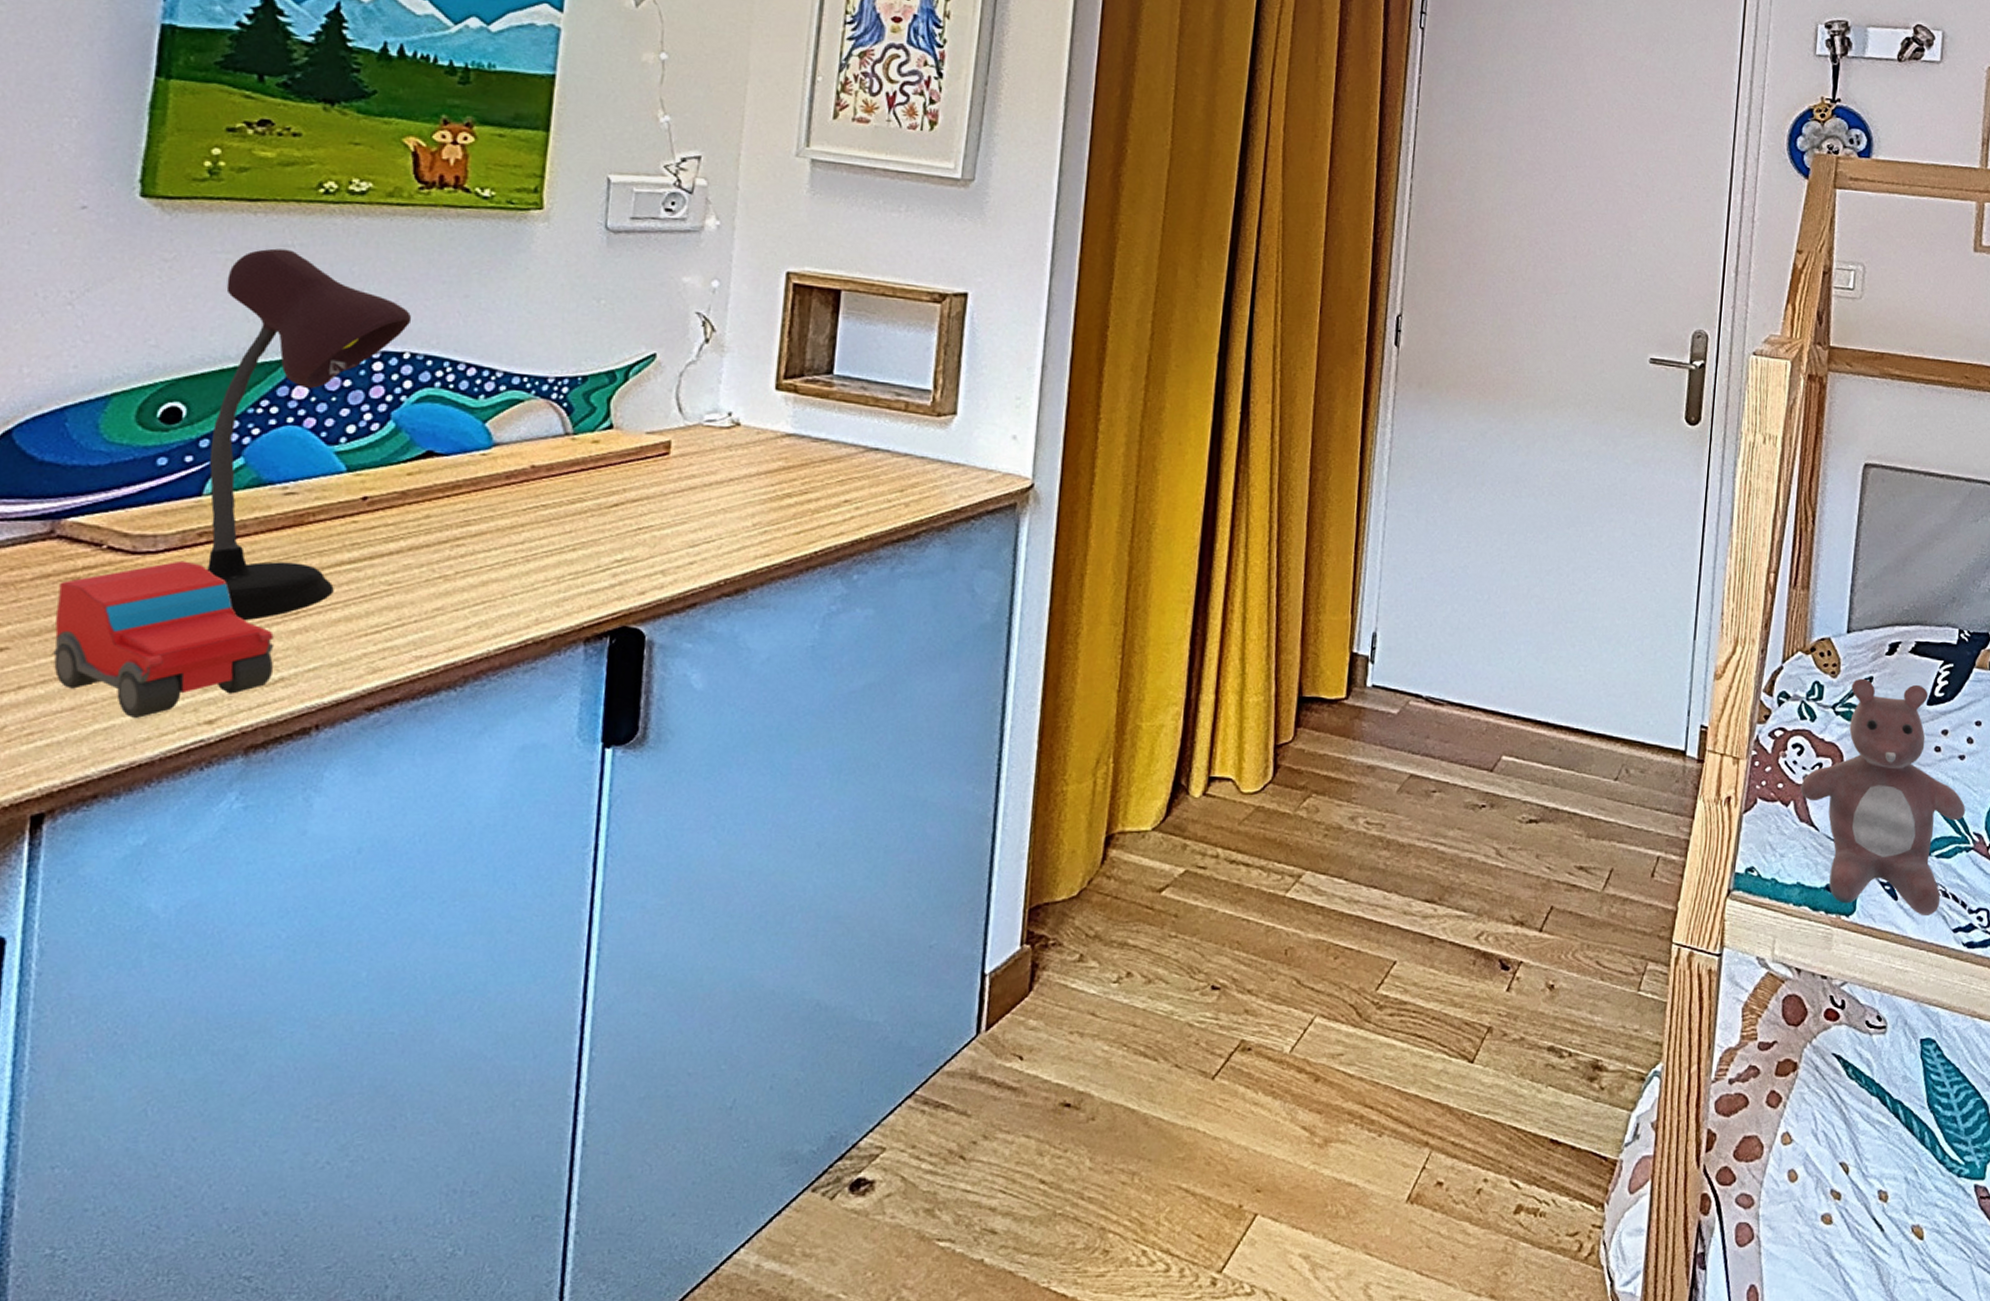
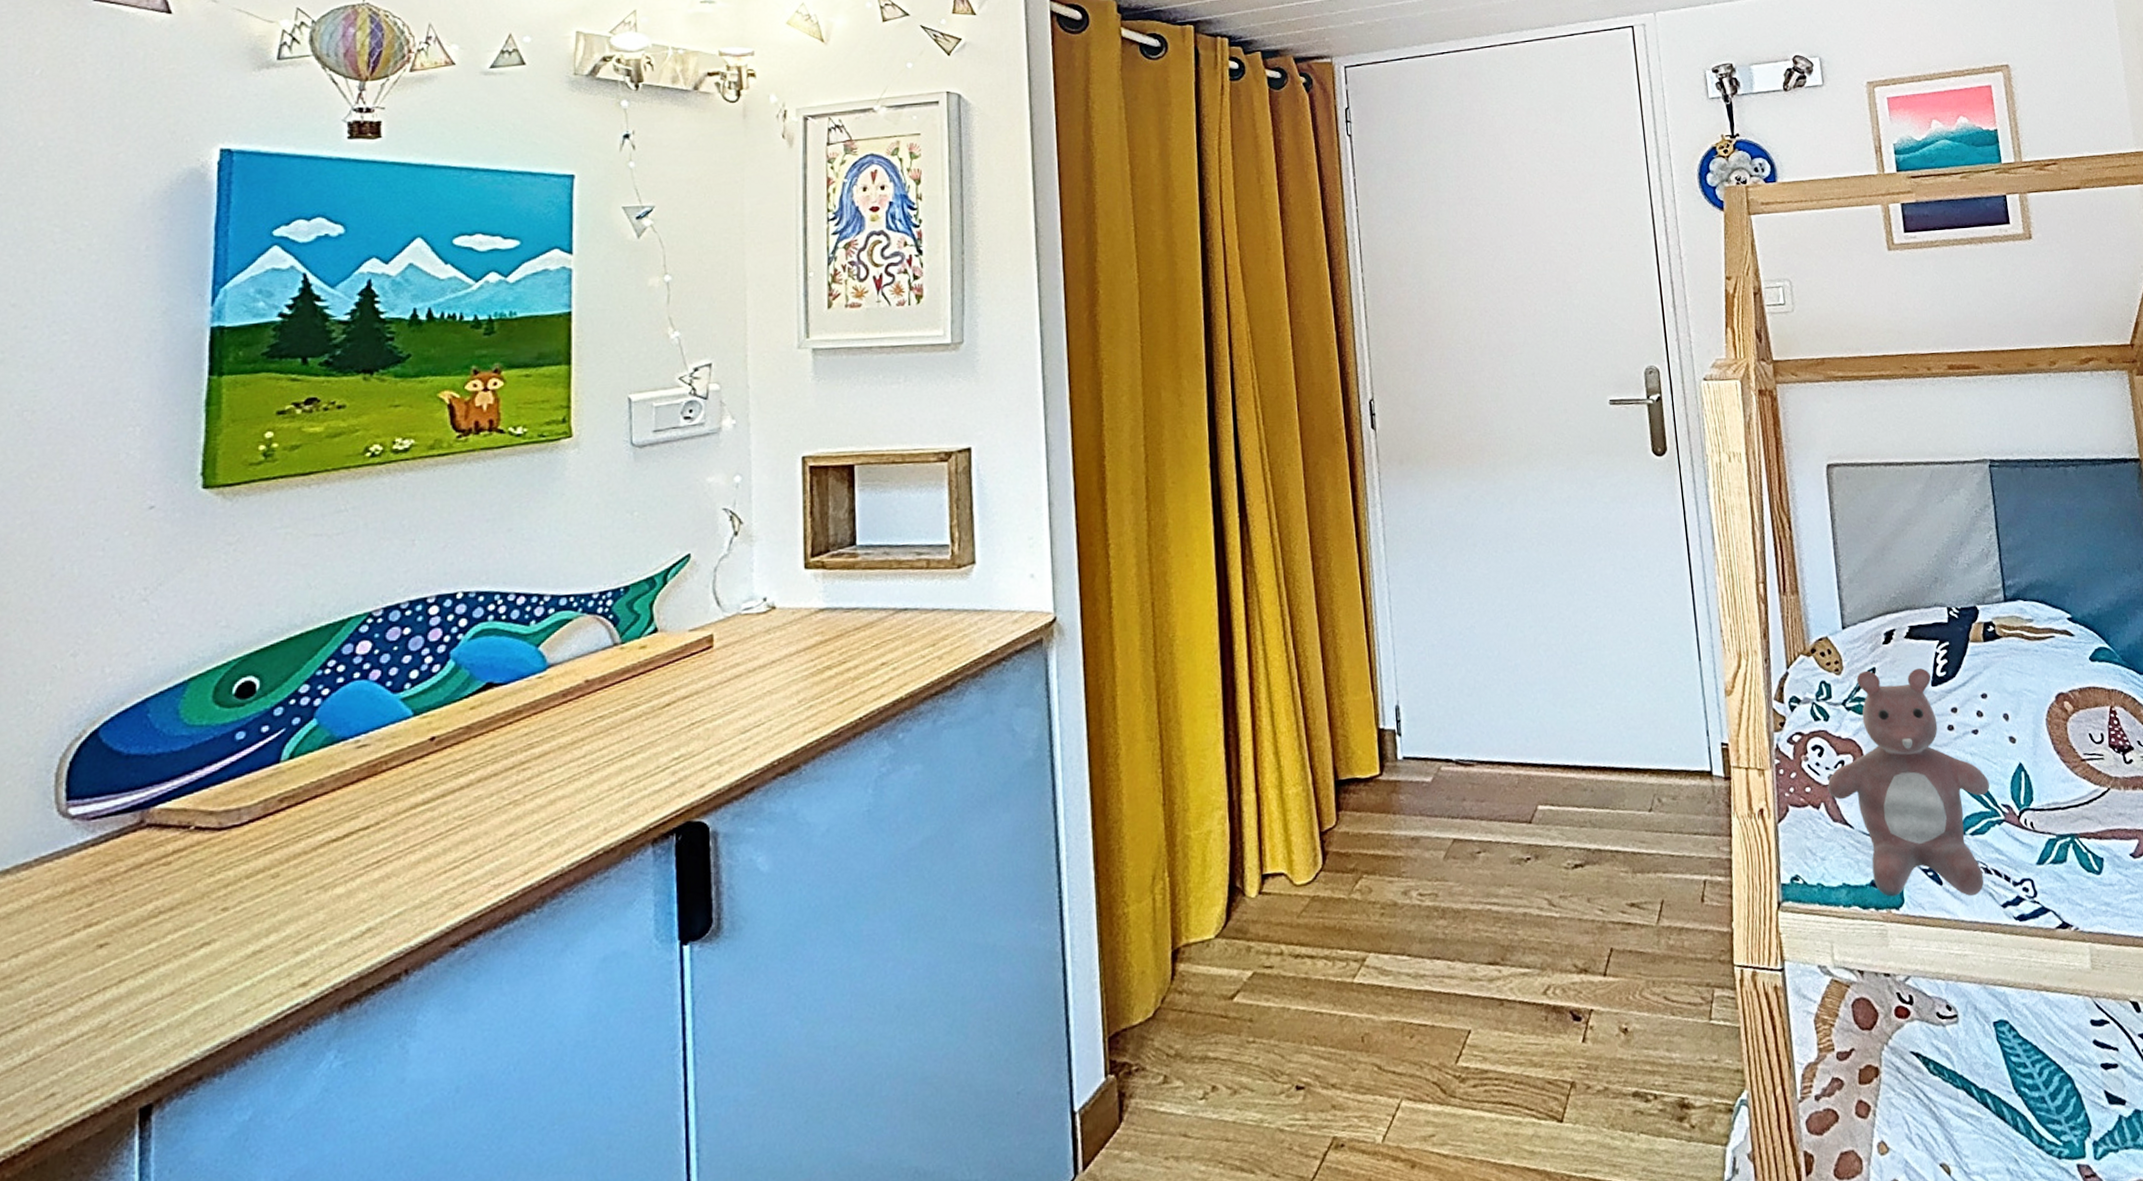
toy car: present [53,560,275,718] -> none [150,828,359,993]
desk lamp: present [207,248,412,621] -> none [285,514,461,878]

